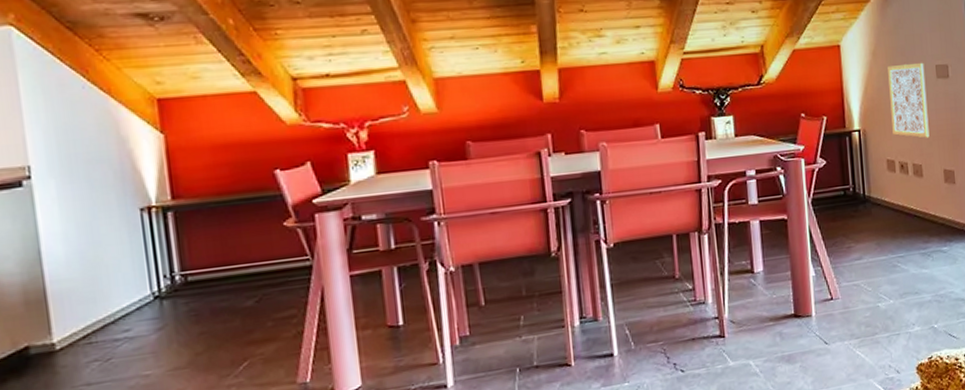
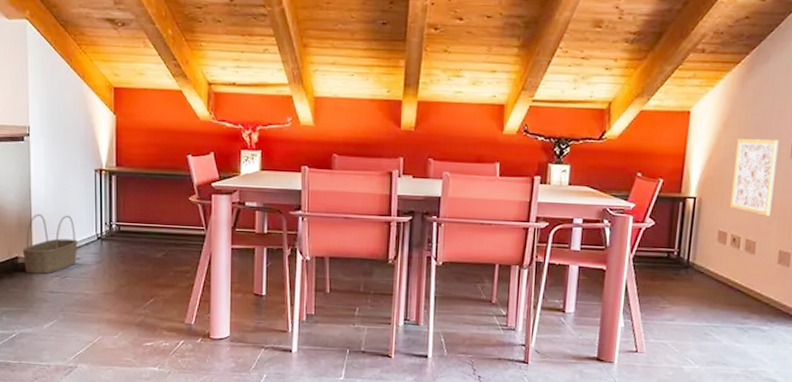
basket: none [35,275,125,366] -> present [22,213,78,274]

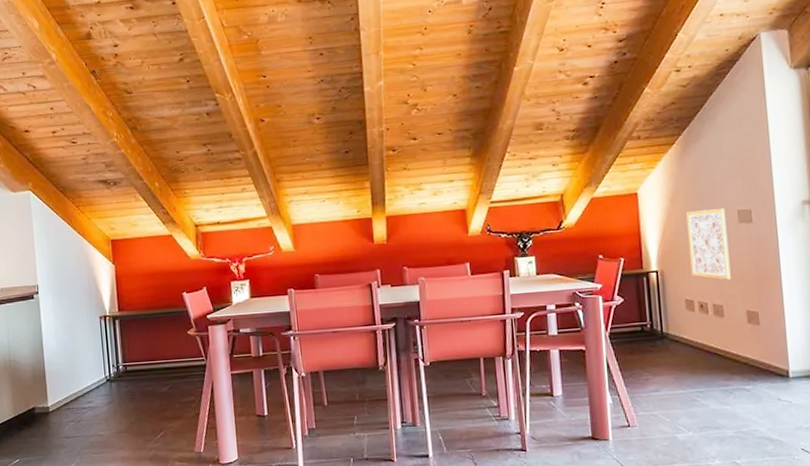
basket: present [22,213,78,274] -> none [38,362,89,422]

